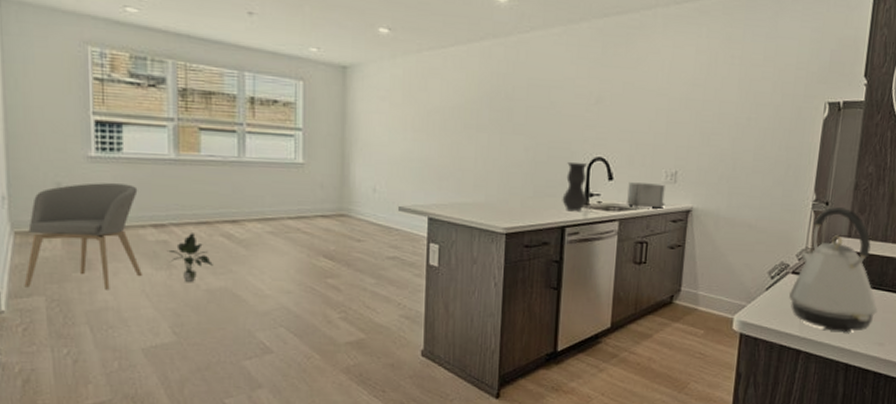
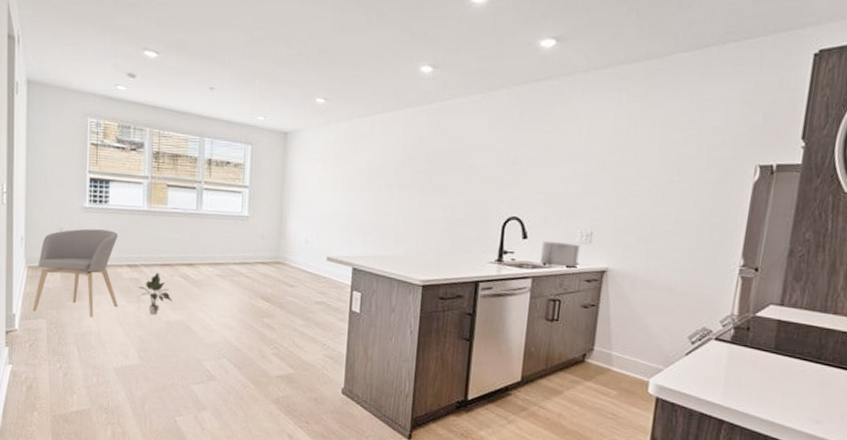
vase: present [562,163,588,212] -> none [476,221,503,268]
kettle: present [788,207,878,332] -> none [711,273,815,406]

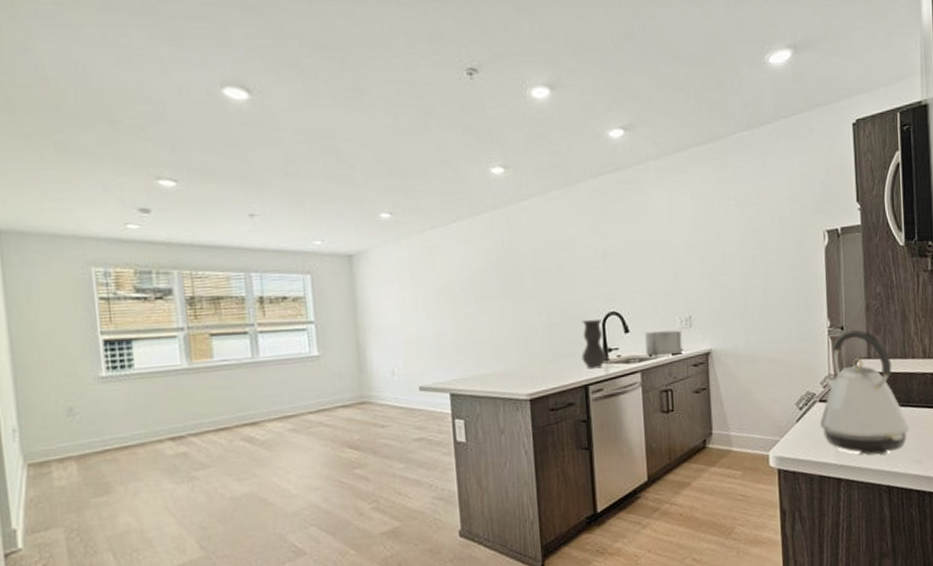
armchair: present [32,228,119,317] -> none [40,400,165,521]
potted plant: present [137,273,172,315] -> none [187,441,236,494]
vase: none [476,221,503,268] -> present [581,320,606,369]
kettle: none [711,273,815,406] -> present [819,330,910,454]

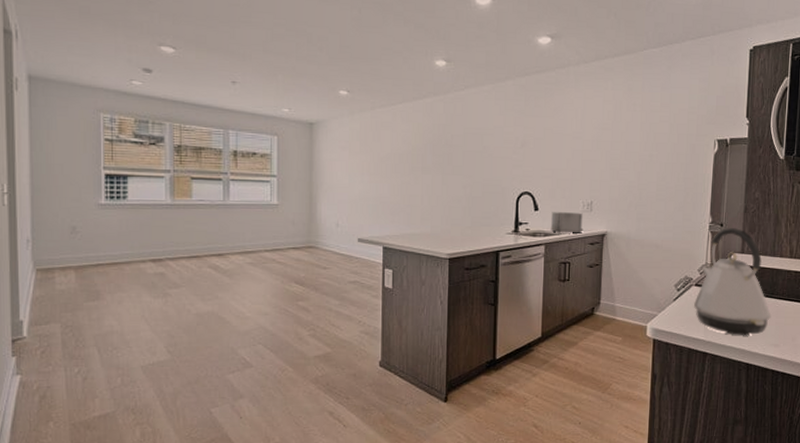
vase: present [581,320,606,369] -> none [496,197,517,238]

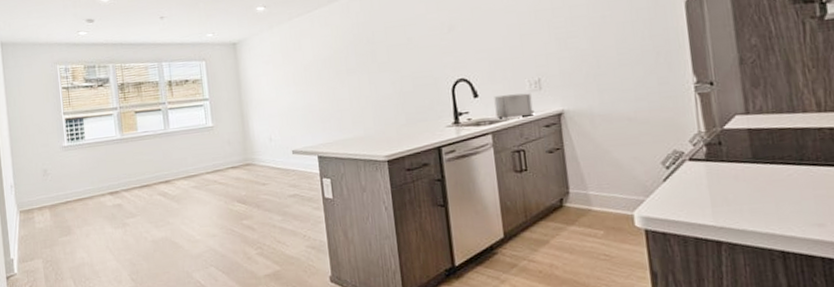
kettle: present [693,228,772,335] -> none [690,84,806,216]

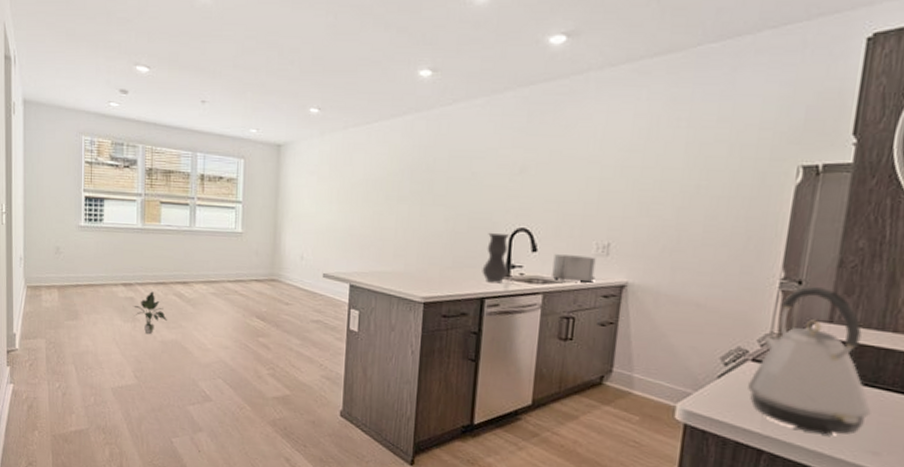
potted plant: none [121,195,155,237] -> present [132,291,167,335]
vase: none [432,86,457,132] -> present [482,233,510,284]
kettle: none [690,84,806,216] -> present [747,287,872,435]

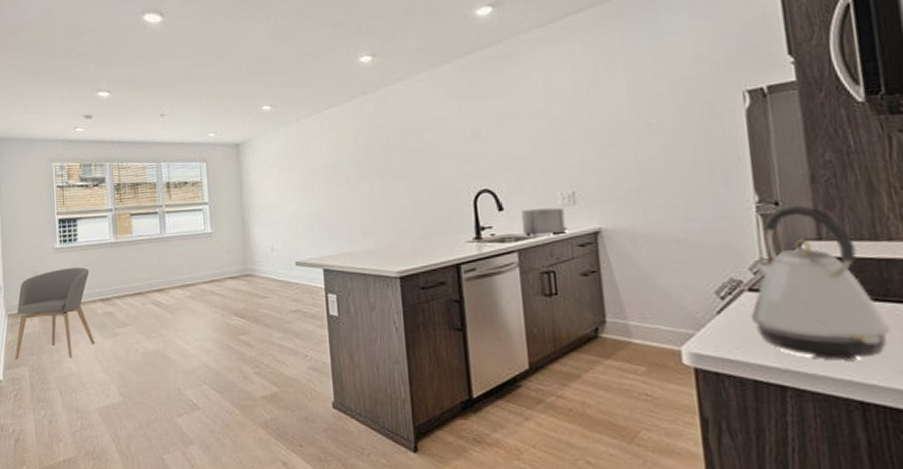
armchair: none [32,247,115,337] -> present [14,267,96,360]
potted plant: present [132,291,167,335] -> none [112,303,147,348]
vase: present [482,233,510,284] -> none [452,197,479,248]

